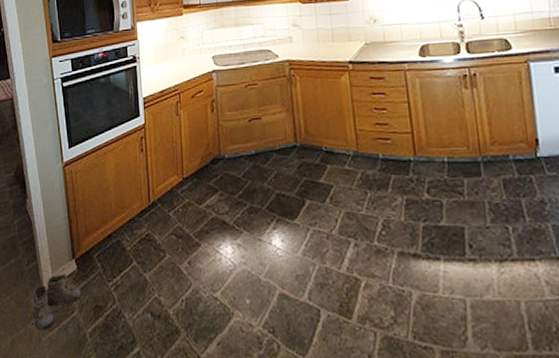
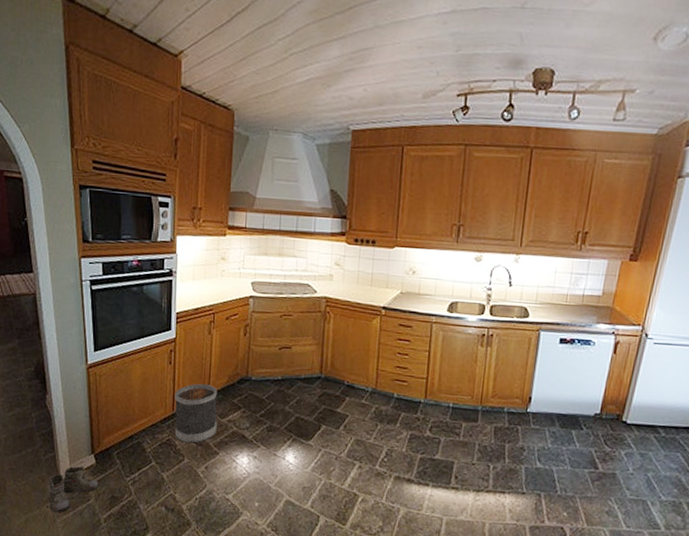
wastebasket: none [149,168,196,236] -> present [174,383,218,444]

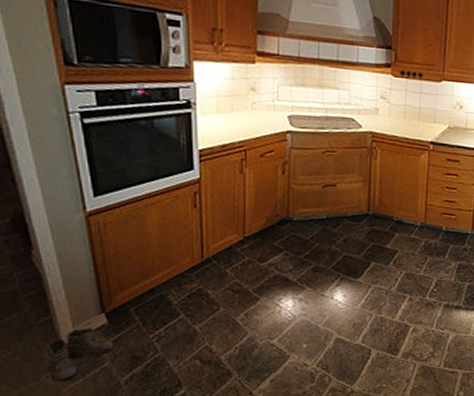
wastebasket: present [174,383,218,444] -> none [203,227,256,291]

